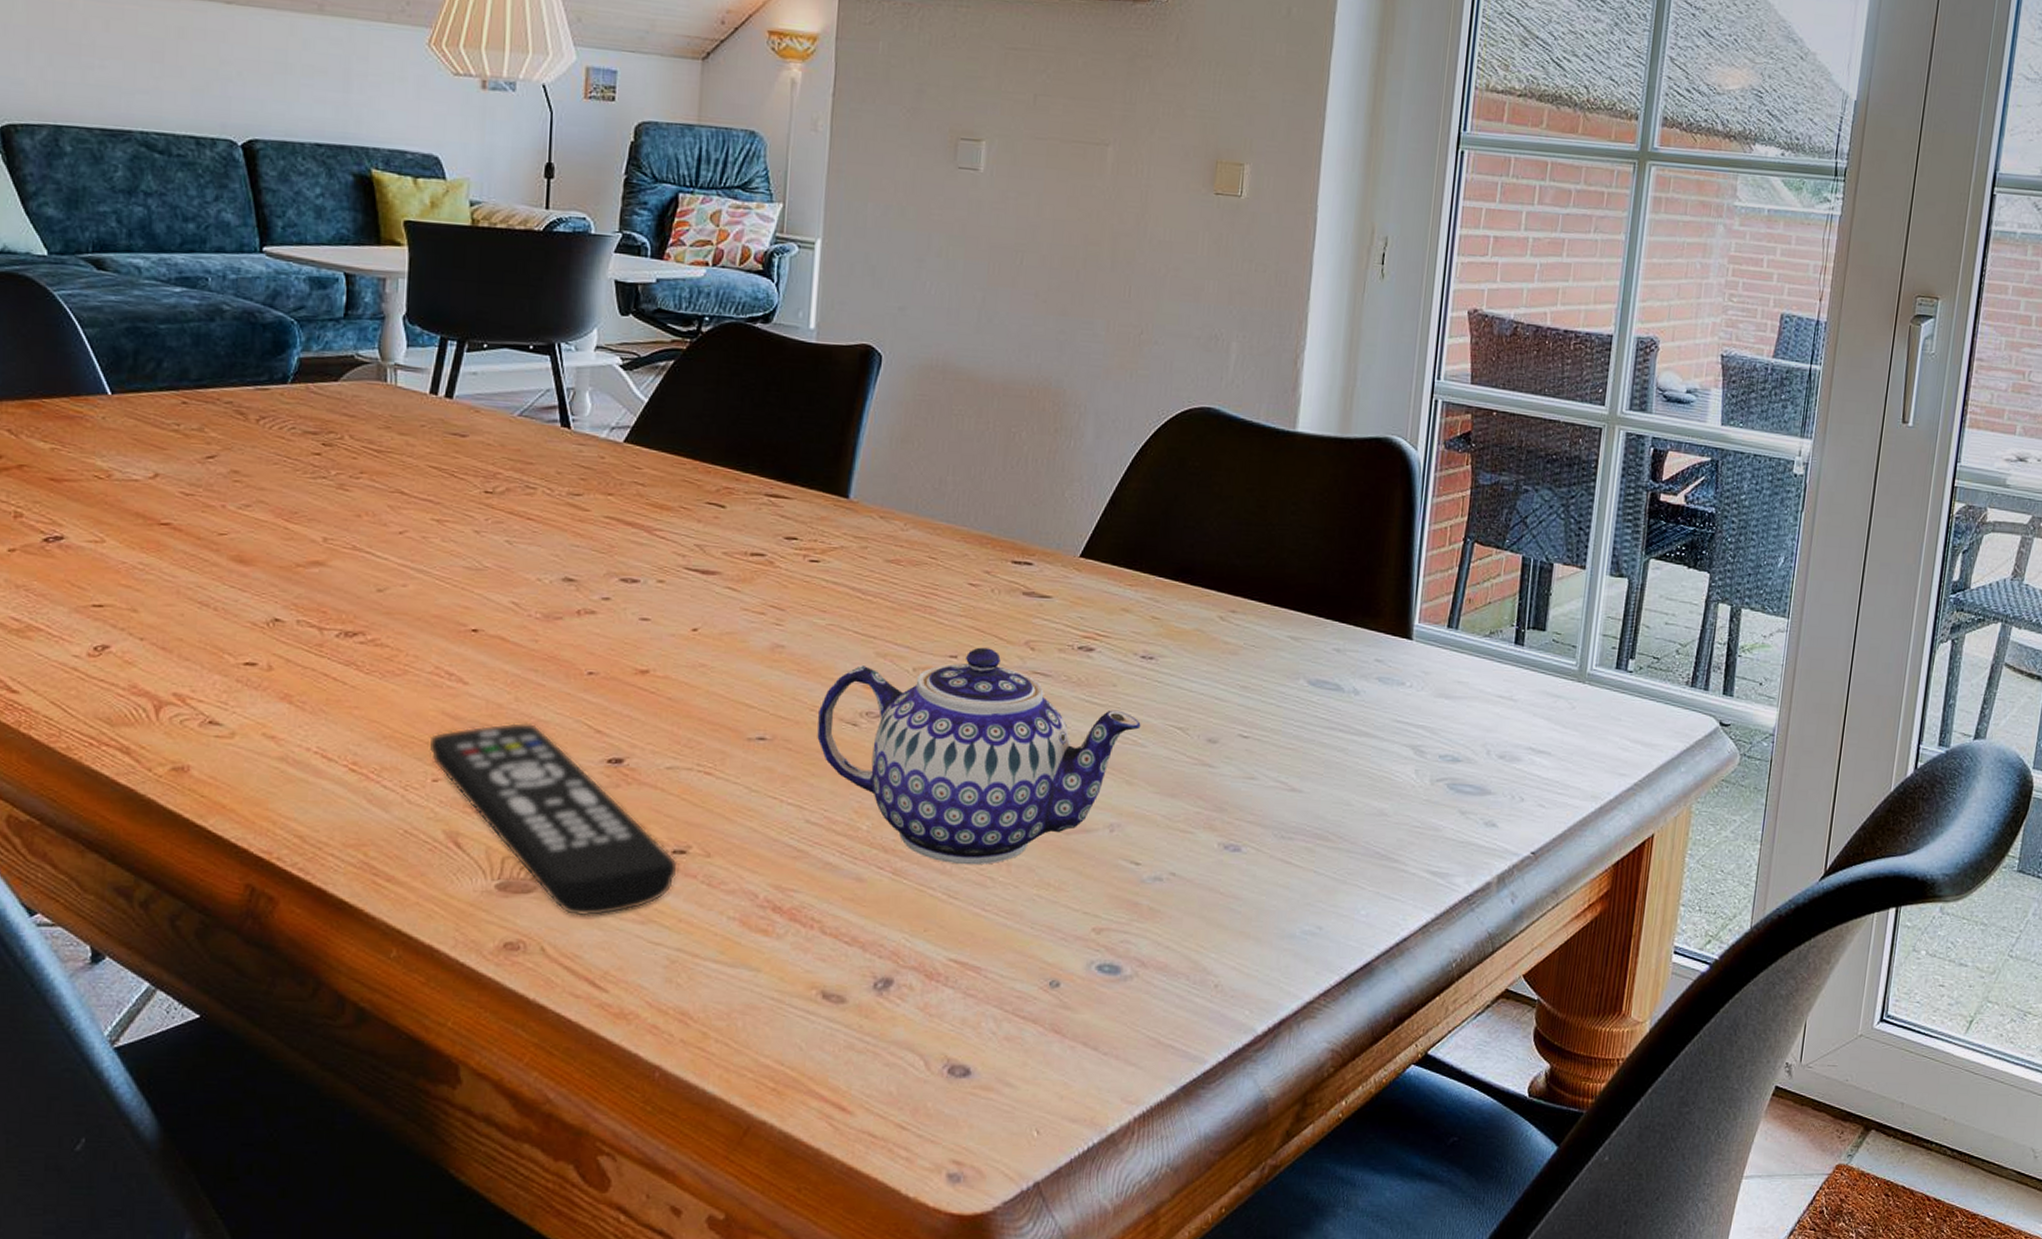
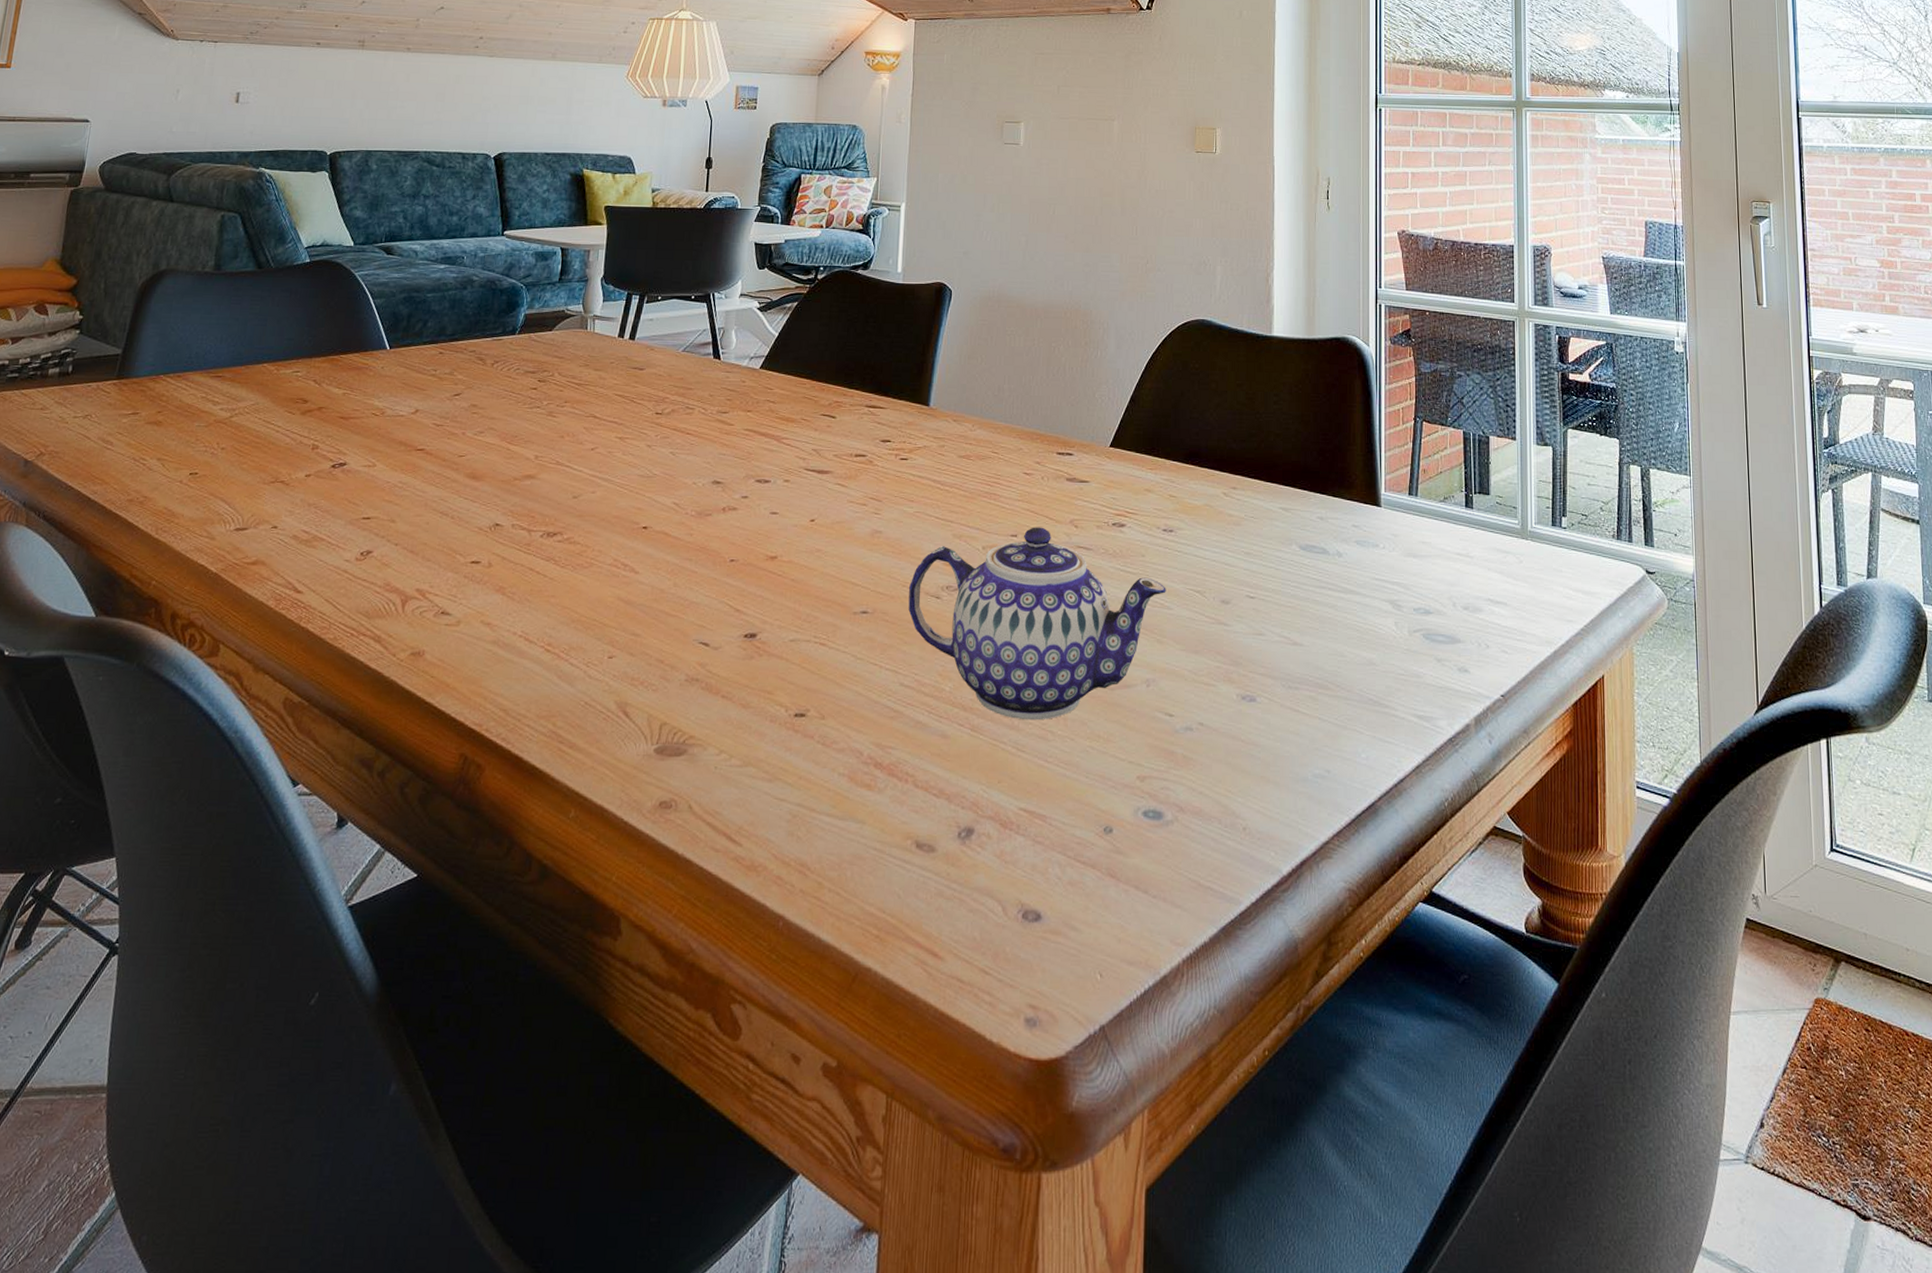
remote control: present [429,722,679,917] -> none [606,604,799,776]

